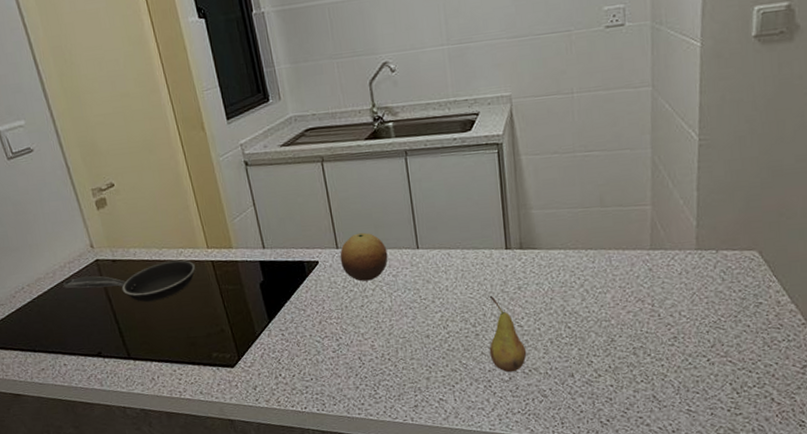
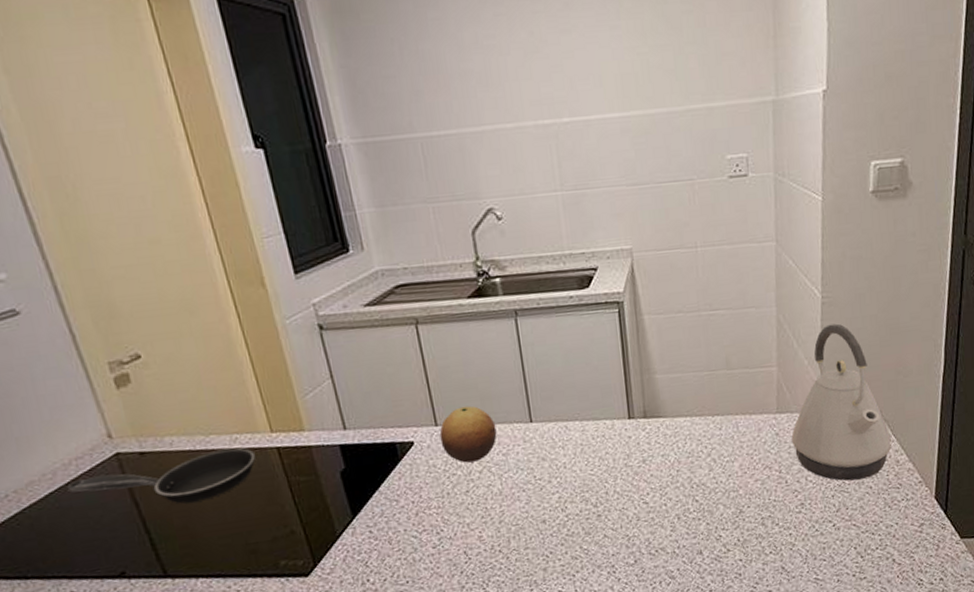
fruit: present [489,295,527,373] -> none [611,471,653,555]
kettle: none [665,165,772,318] -> present [791,323,892,481]

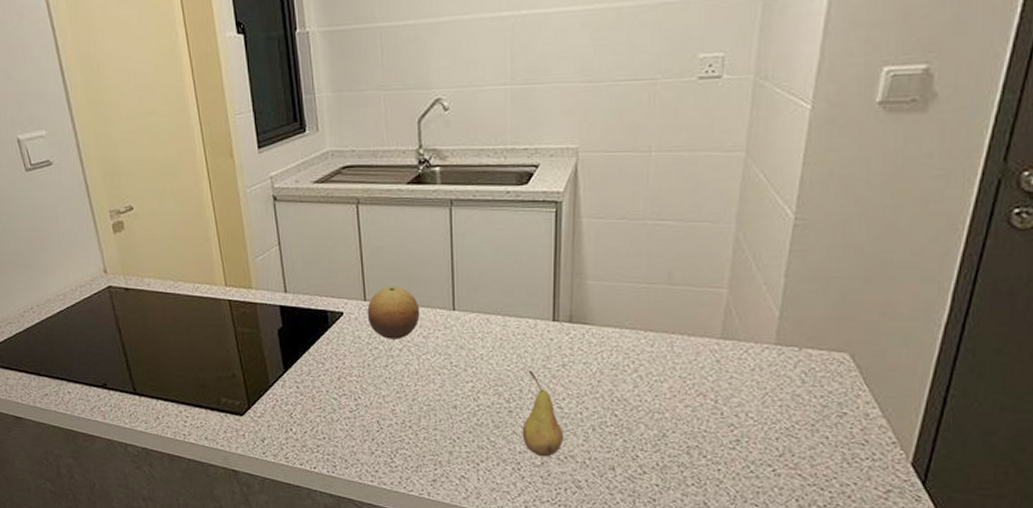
frying pan: present [67,447,256,504] -> none [72,295,212,336]
fruit: none [611,471,653,555] -> present [522,370,564,457]
kettle: present [791,323,892,481] -> none [734,249,862,427]

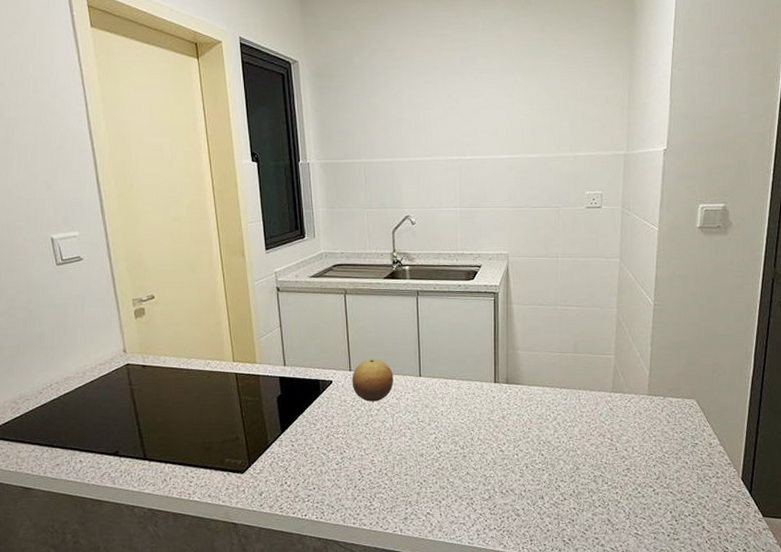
fruit: present [522,370,564,457] -> none [474,422,505,492]

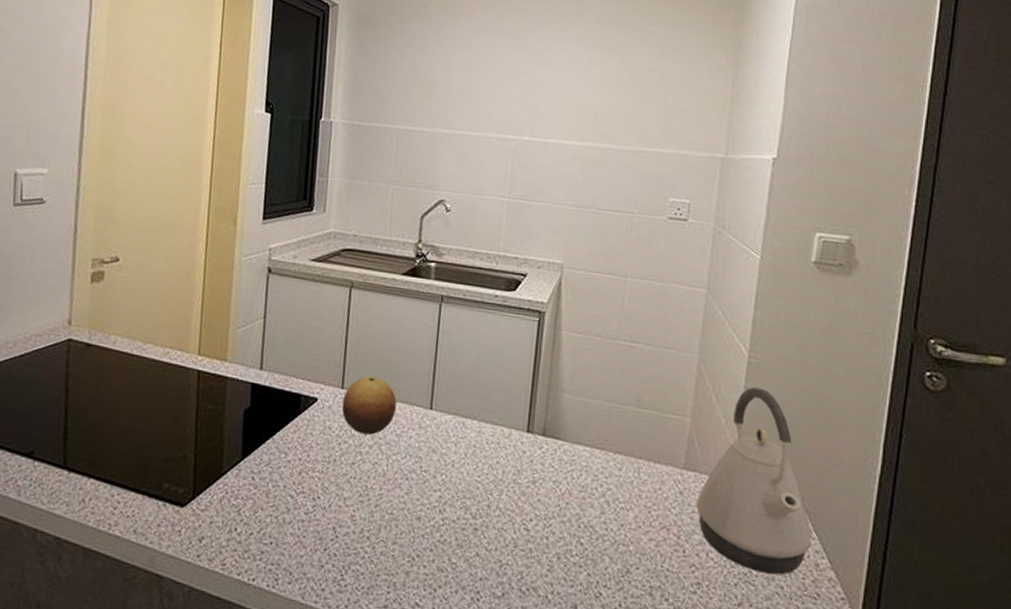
kettle: none [622,326,706,455] -> present [696,387,812,575]

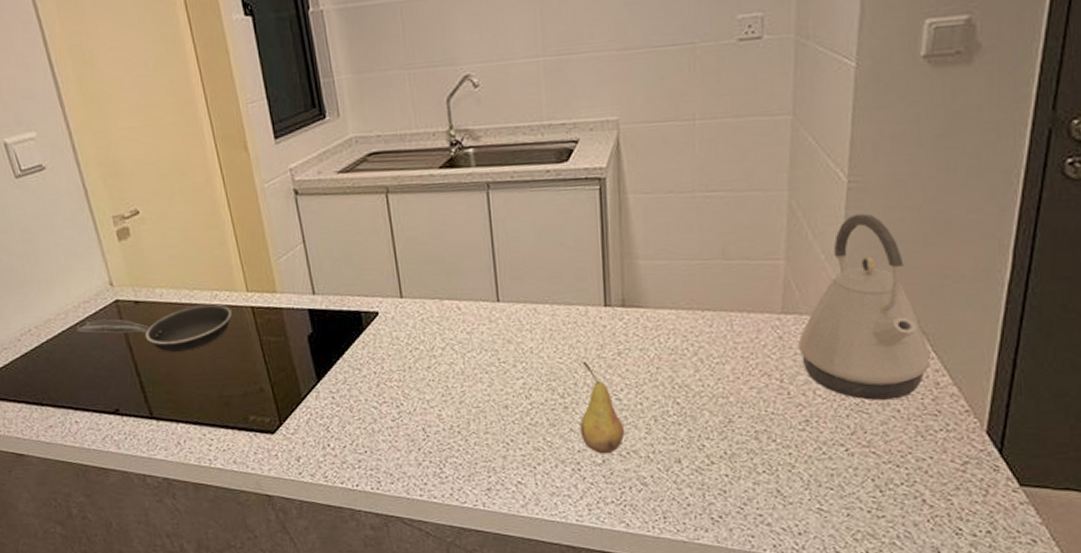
frying pan: none [19,355,179,404] -> present [76,304,233,352]
fruit: present [341,375,397,435] -> none [404,279,462,338]
fruit: none [485,483,528,587] -> present [579,361,625,454]

